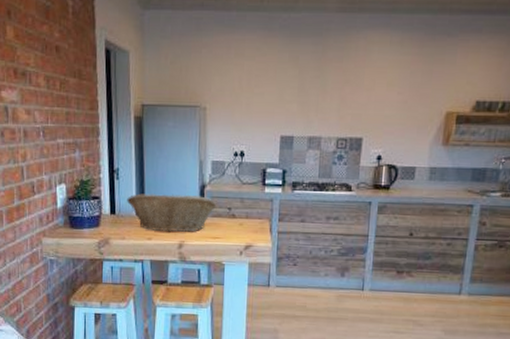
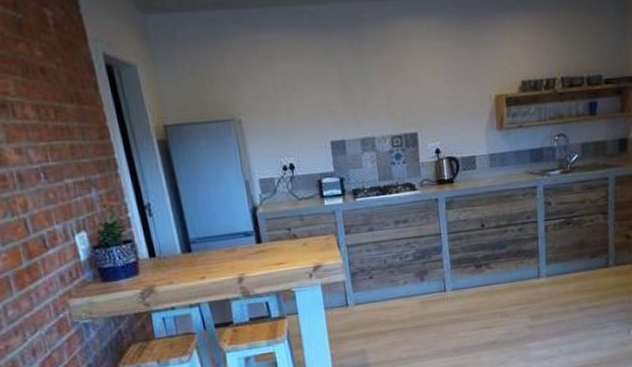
fruit basket: present [127,193,217,233] -> none [167,220,274,268]

